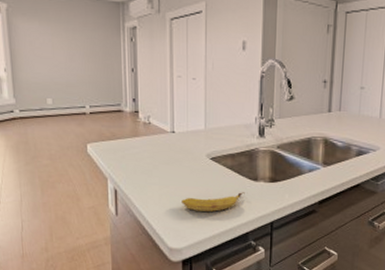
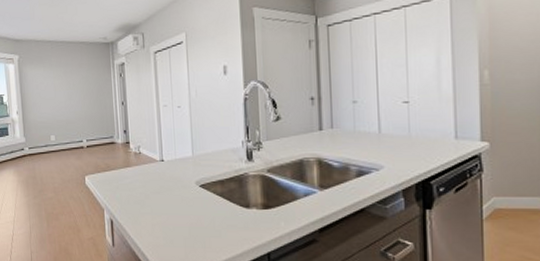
banana: present [182,192,245,212] -> none [174,220,238,242]

